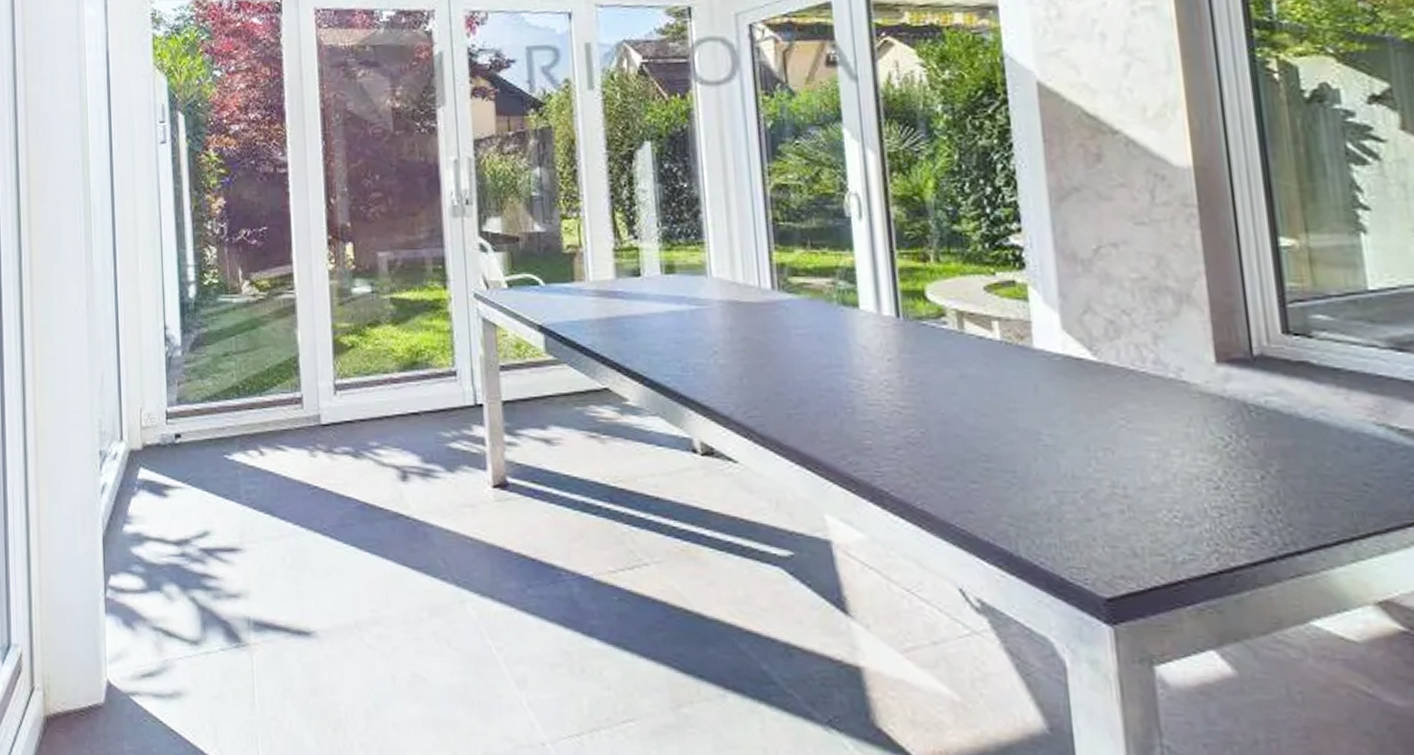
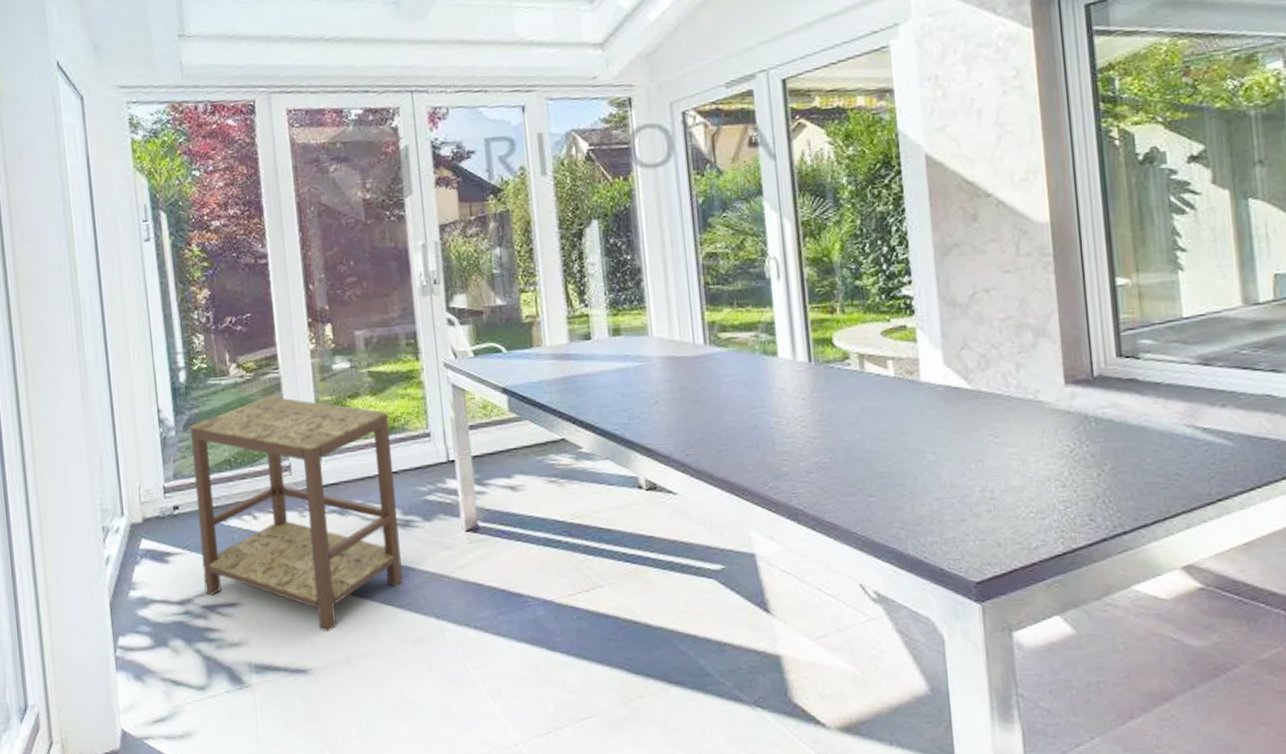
side table: none [196,318,421,591] -> present [189,396,403,632]

